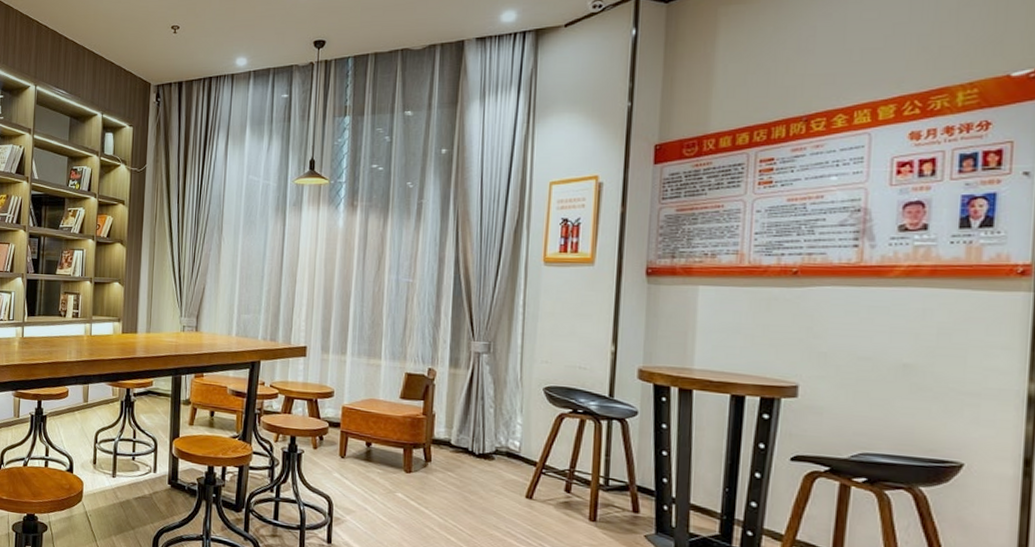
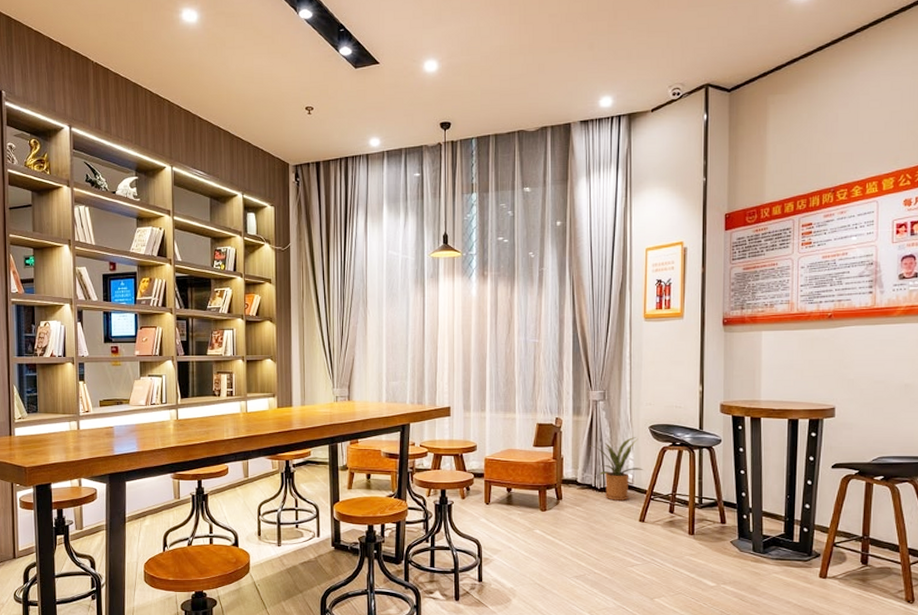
house plant: none [465,398,534,472] -> present [588,437,643,501]

